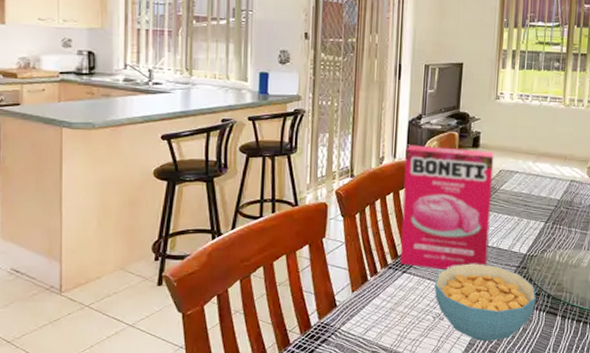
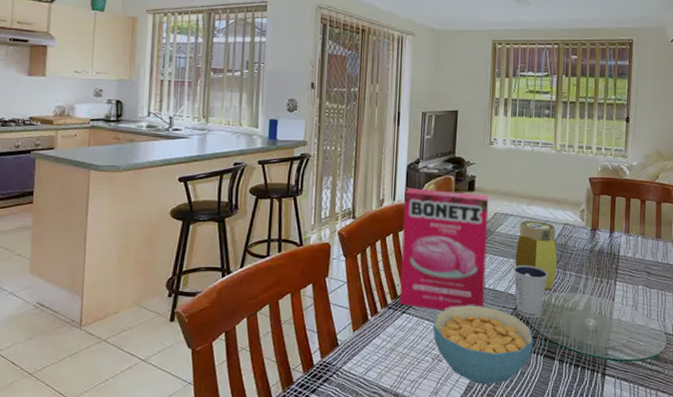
dixie cup: none [517,223,554,276] -> present [513,265,549,319]
jar: none [520,177,563,249] -> present [515,220,558,291]

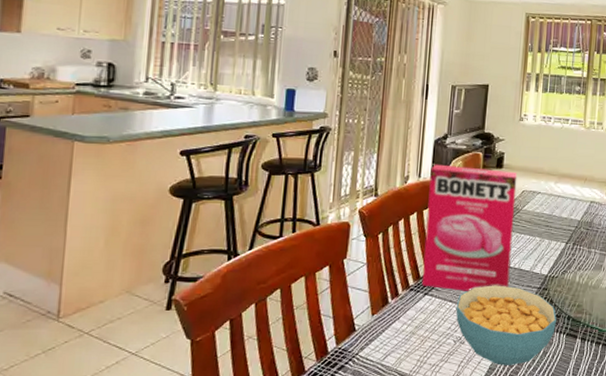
dixie cup: present [513,265,549,319] -> none [539,244,574,297]
jar: present [515,220,558,291] -> none [541,198,583,270]

